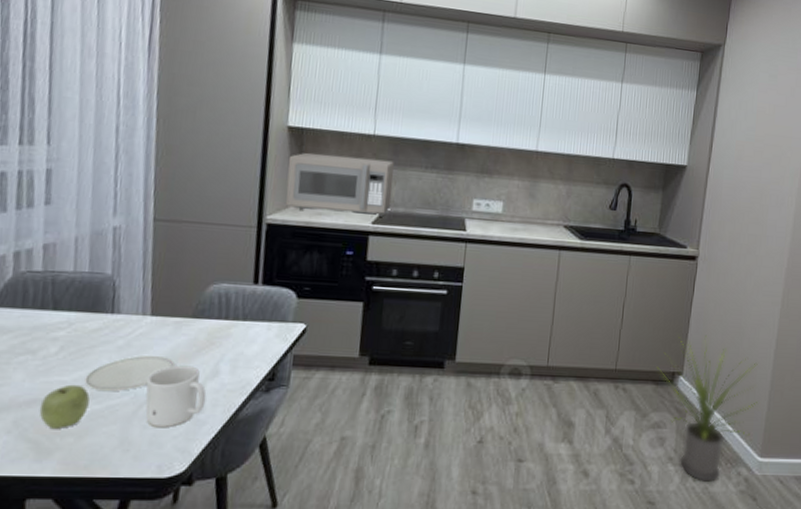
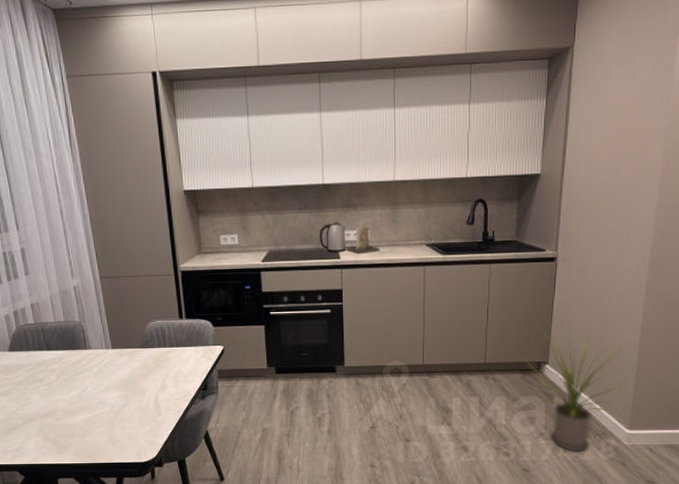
fruit: present [39,384,90,429] -> none [53,401,84,431]
plate: present [85,355,175,392] -> none [77,377,135,405]
mug: present [145,365,206,427] -> none [117,383,161,427]
microwave: present [286,152,394,217] -> none [188,207,275,258]
kettle: none [445,188,477,225] -> present [320,222,346,253]
paper towel roll: none [474,196,513,229] -> present [346,226,380,255]

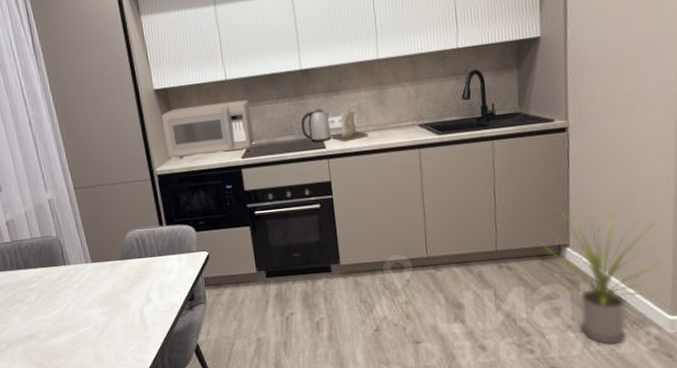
microwave: none [188,207,275,258] -> present [161,99,254,159]

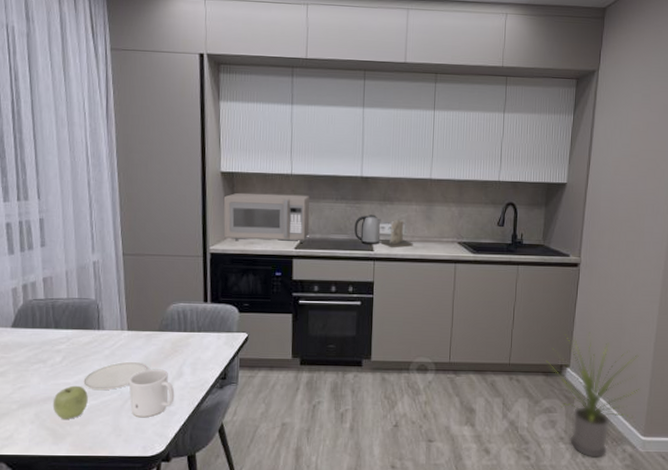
fruit: none [36,320,68,354] -> present [52,385,88,419]
plate: none [59,292,118,324] -> present [83,361,149,391]
mug: none [101,296,147,345] -> present [128,369,175,417]

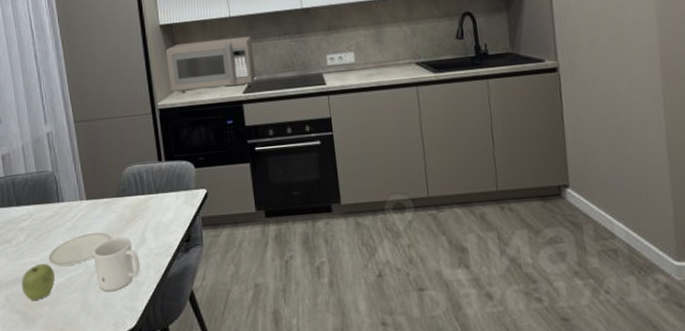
kettle: present [354,214,381,245] -> none [302,46,332,79]
paper towel roll: present [380,220,413,248] -> none [331,48,367,79]
house plant: present [545,331,640,459] -> none [539,143,662,294]

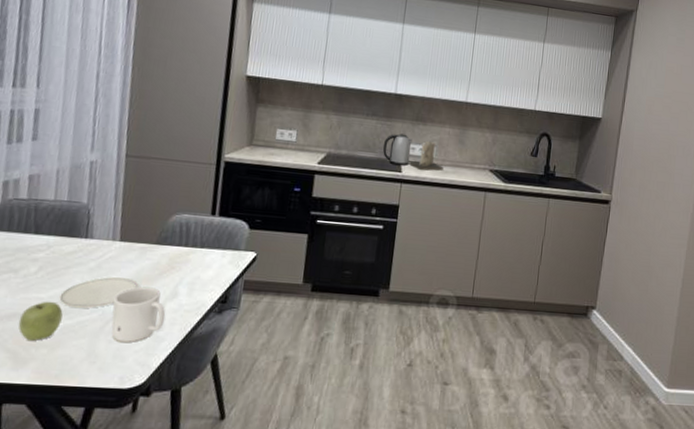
microwave: present [165,36,256,94] -> none [242,99,339,158]
kettle: none [302,46,332,79] -> present [383,133,412,167]
paper towel roll: none [331,48,367,79] -> present [409,141,444,171]

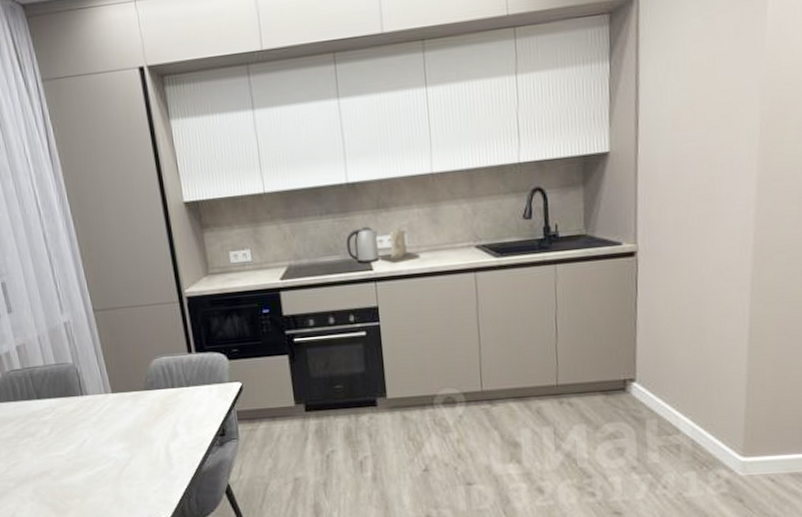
fruit: present [18,301,63,341] -> none [48,457,84,493]
plate: present [59,276,139,309] -> none [75,425,141,461]
mug: present [111,286,166,342] -> none [121,431,173,484]

